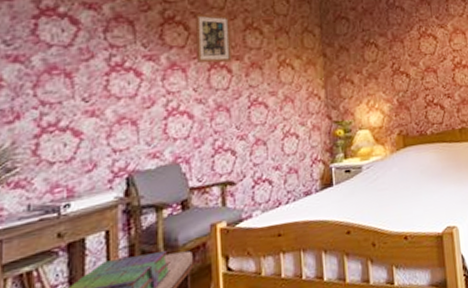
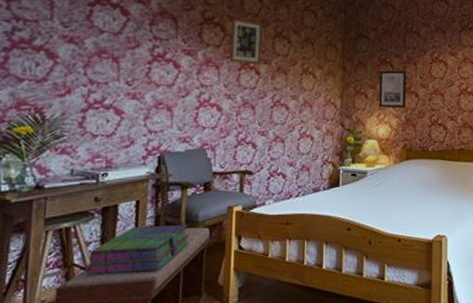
wall art: none [364,50,397,93] -> present [379,70,407,109]

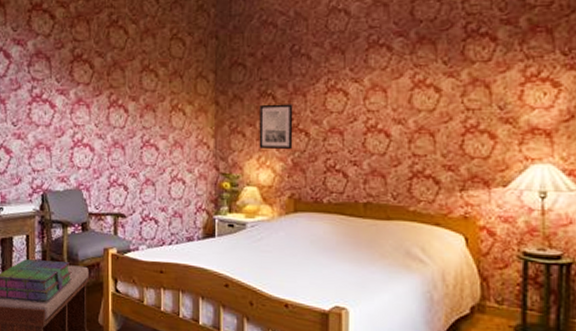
picture frame: present [230,18,263,65] -> none [98,53,129,103]

